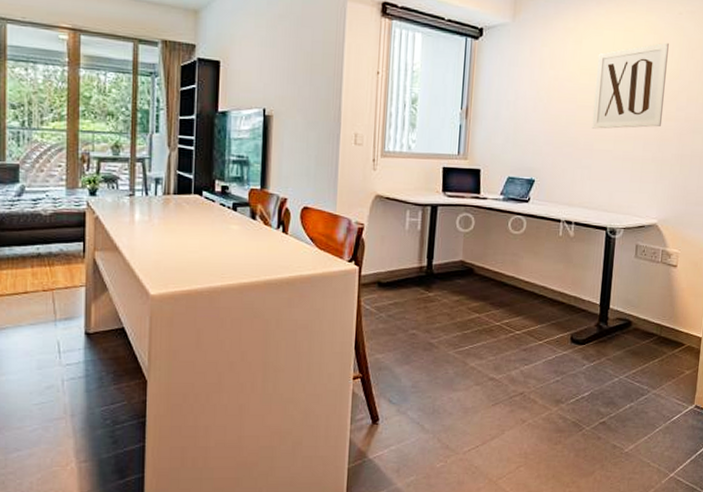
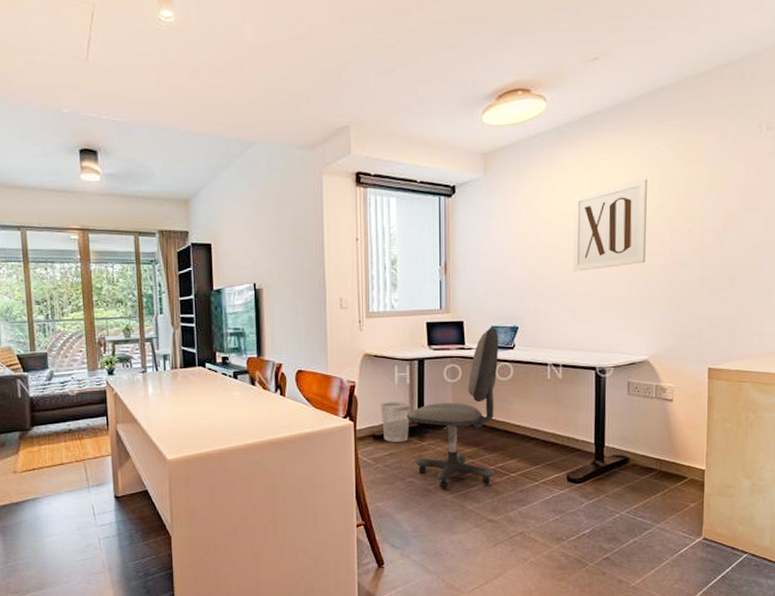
wastebasket: none [388,248,420,291] -> present [380,402,411,442]
office chair: none [414,177,515,344] -> present [406,327,499,490]

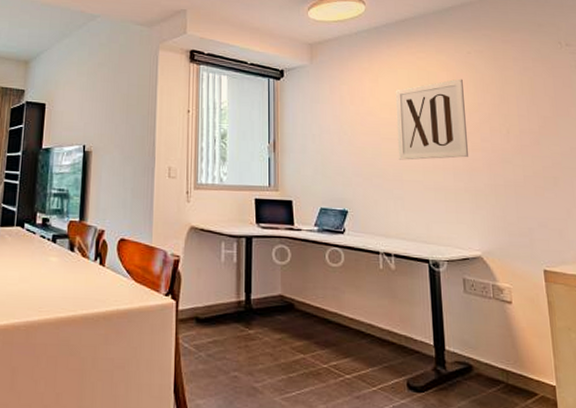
wastebasket: present [380,402,411,442] -> none [205,281,238,328]
office chair: present [406,327,499,490] -> none [232,209,329,389]

